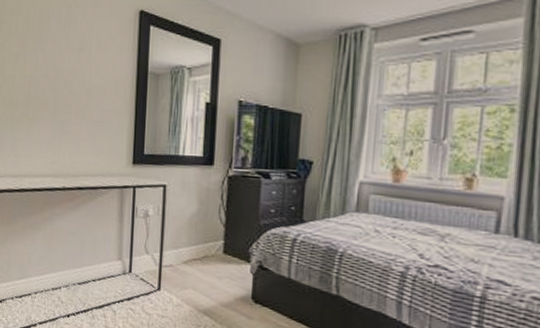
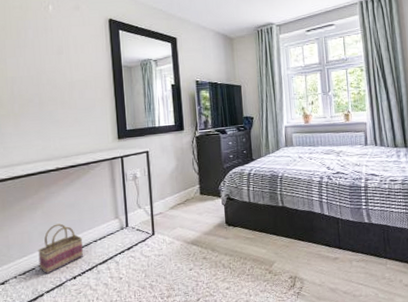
basket: none [35,250,82,304] -> present [38,223,83,274]

